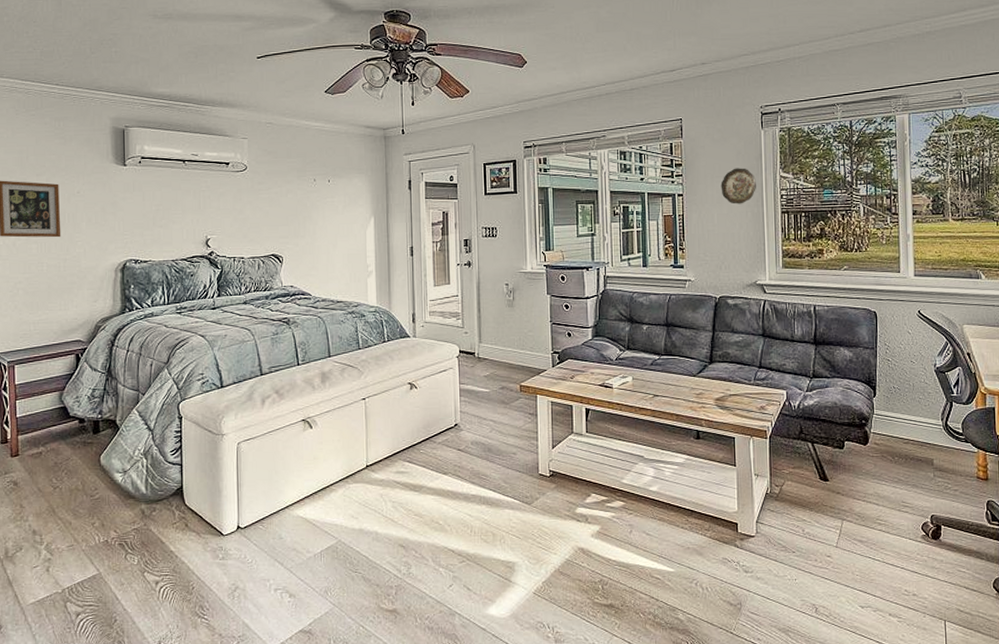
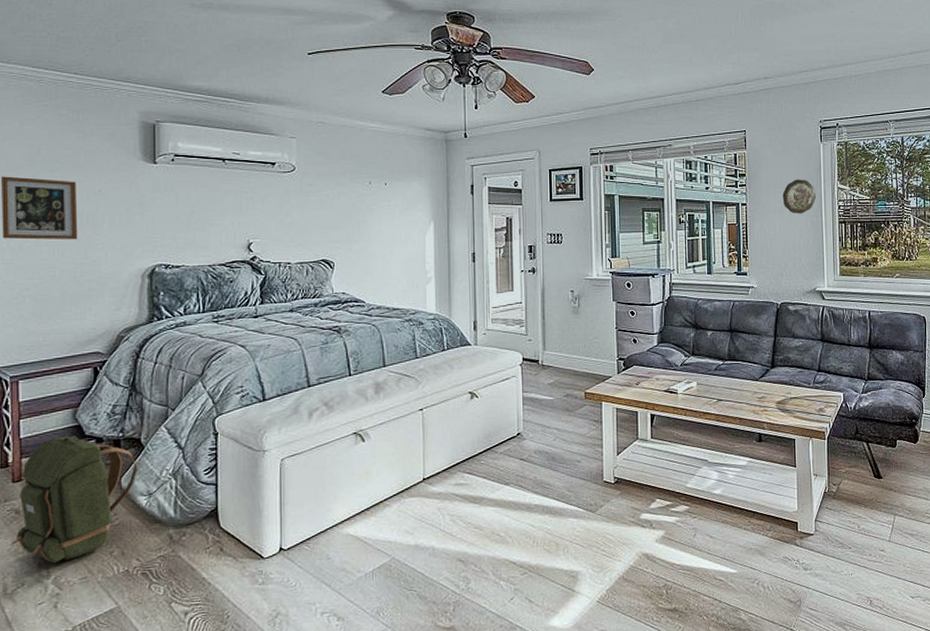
backpack: none [10,415,114,531] -> present [10,435,137,563]

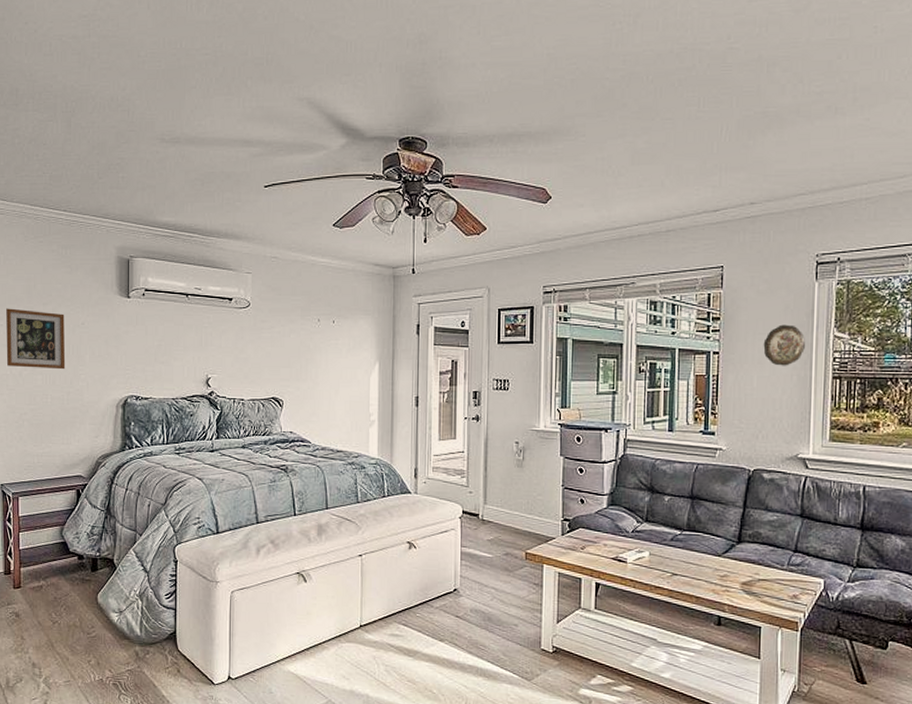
backpack: present [10,435,137,563] -> none [11,550,111,664]

